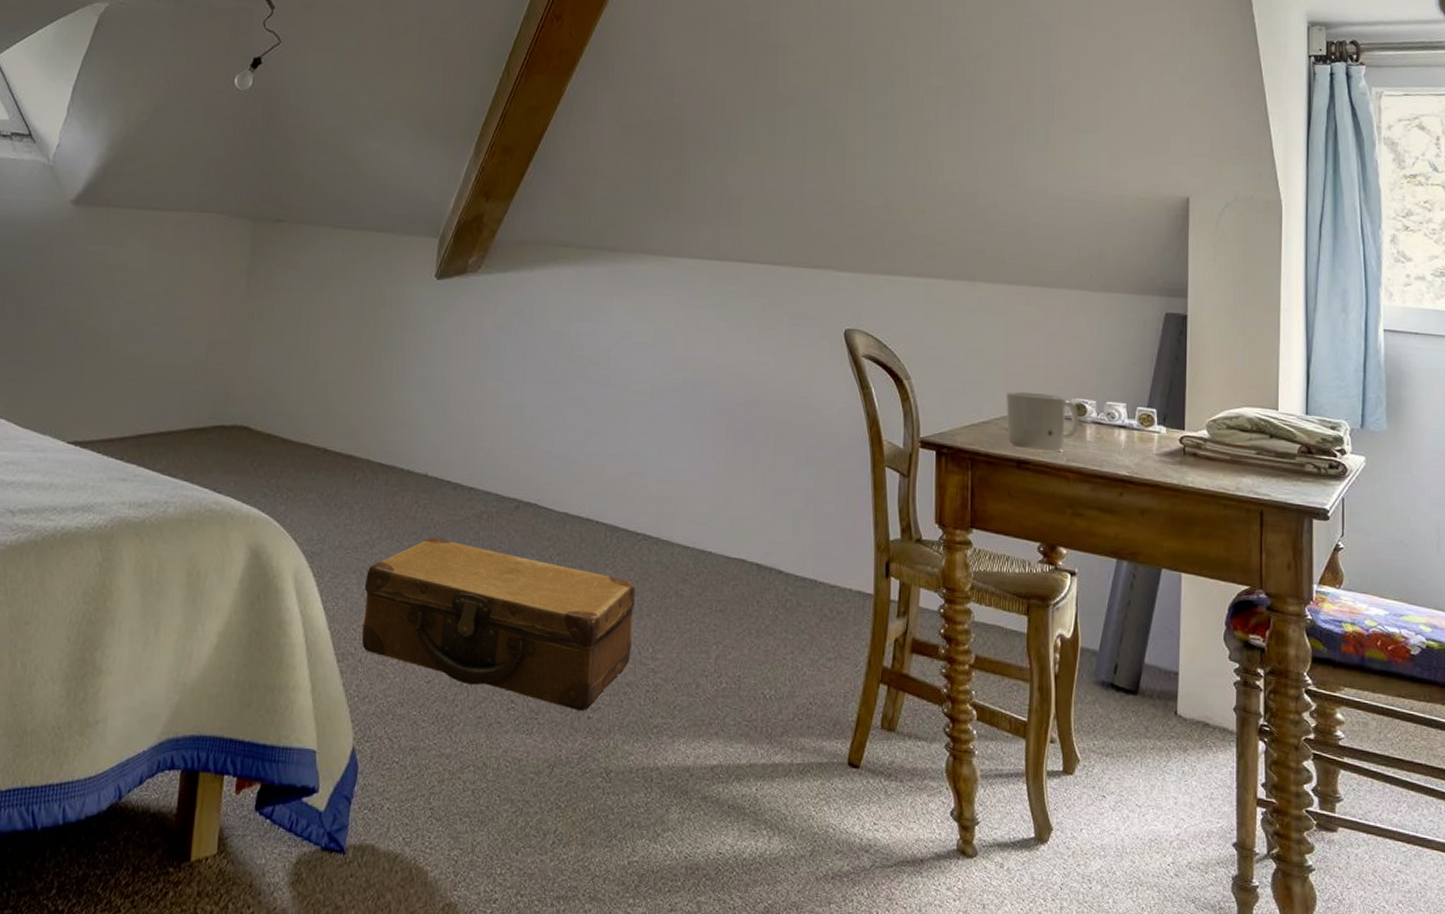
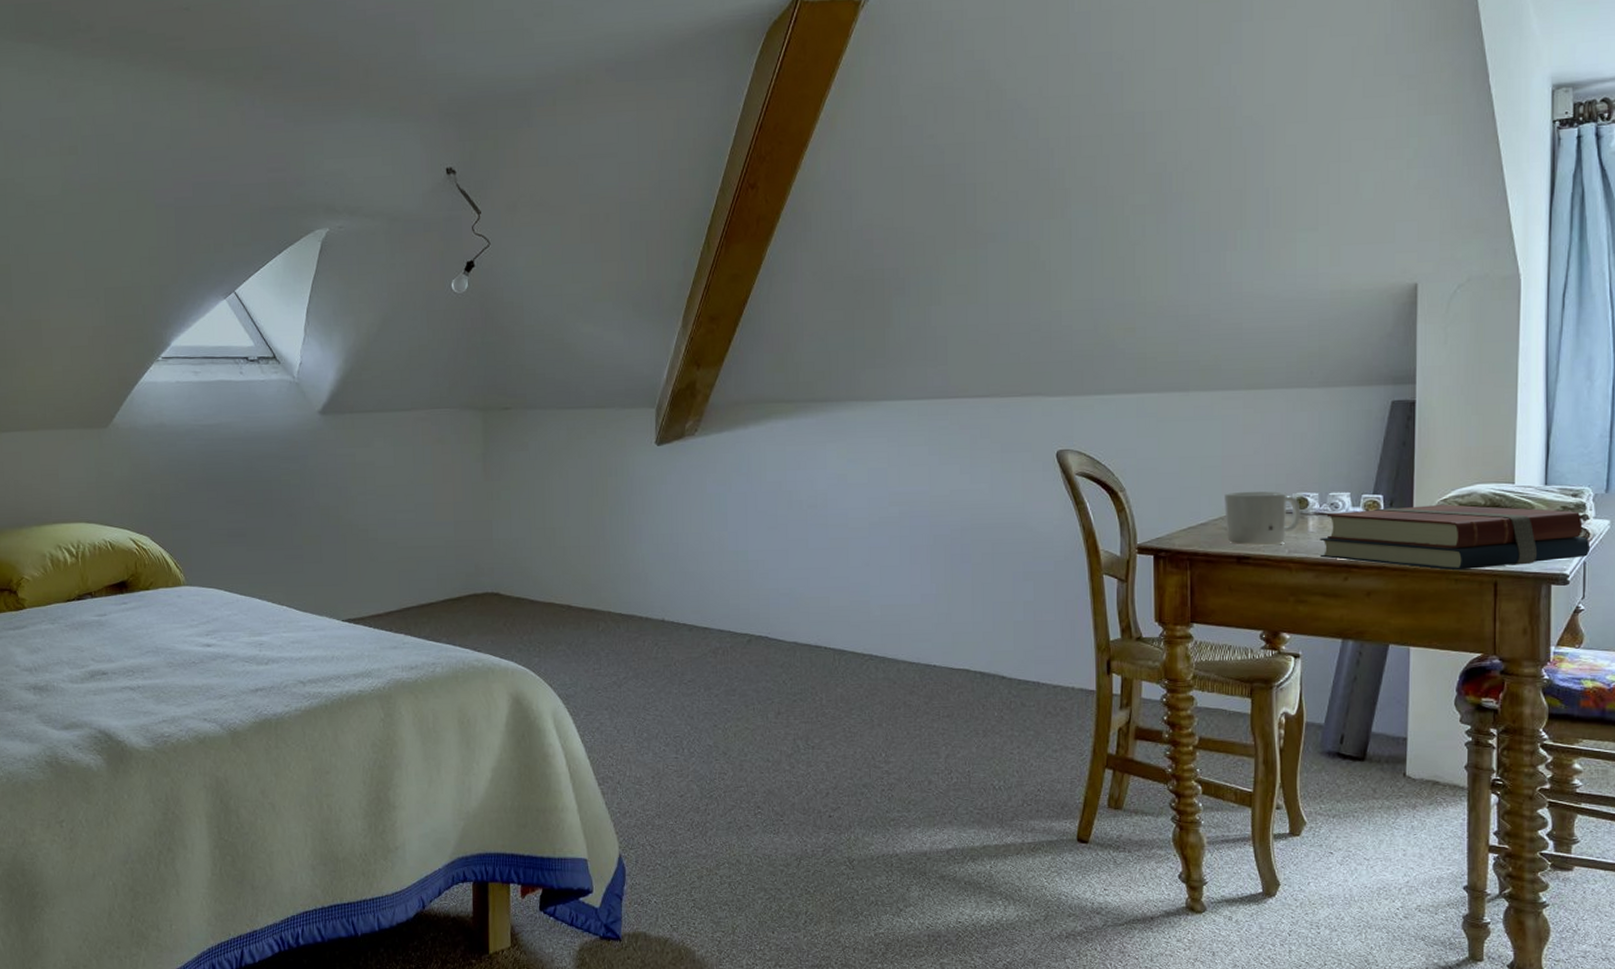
suitcase: present [362,537,635,712] -> none [616,673,866,812]
books: none [1096,423,1348,496] -> present [1320,504,1591,571]

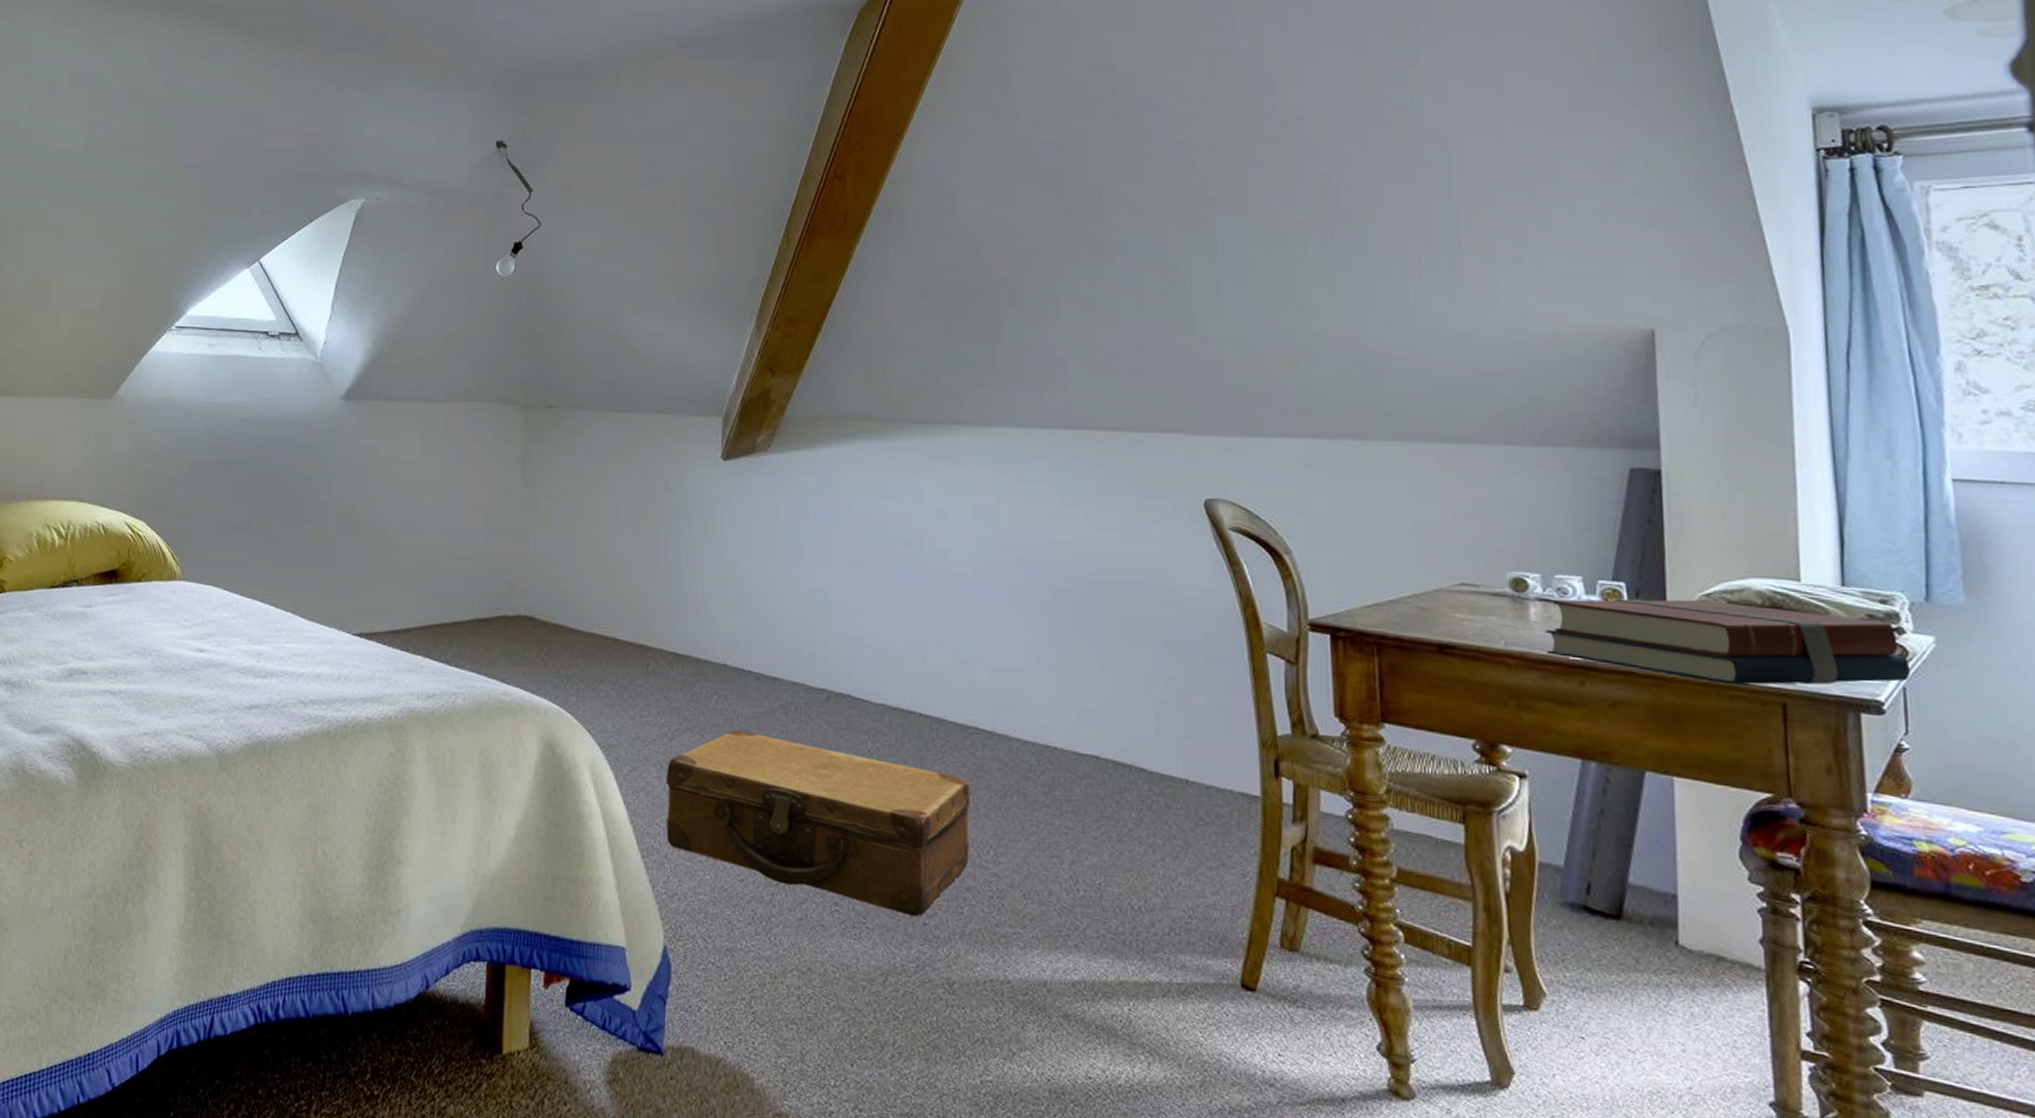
suitcase: none [616,673,866,812] -> present [666,730,970,917]
mug: present [1224,491,1301,546] -> none [1418,564,1519,635]

